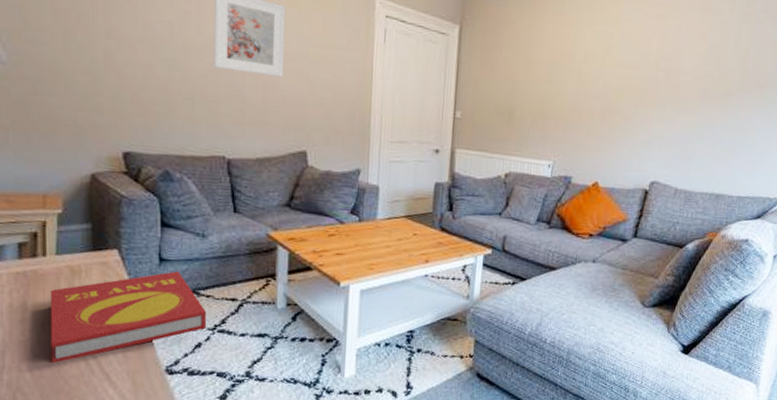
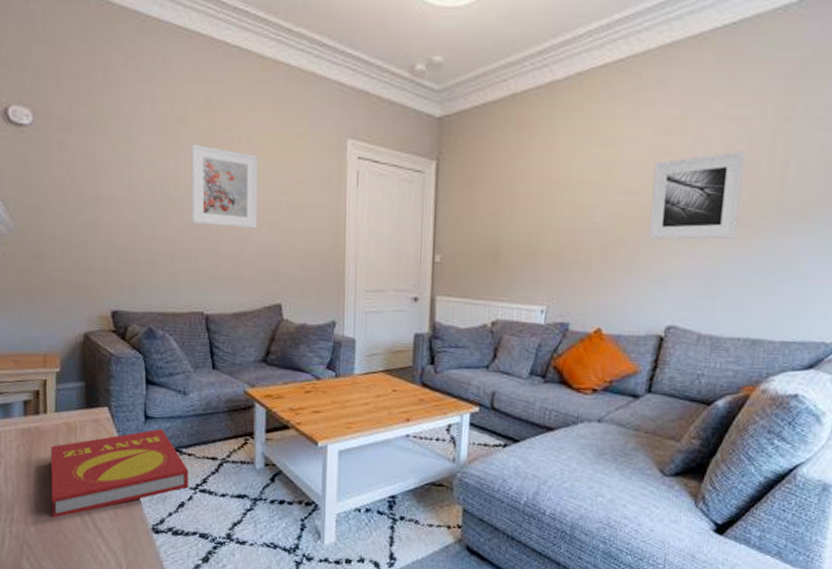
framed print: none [639,37,718,110] -> present [648,151,746,240]

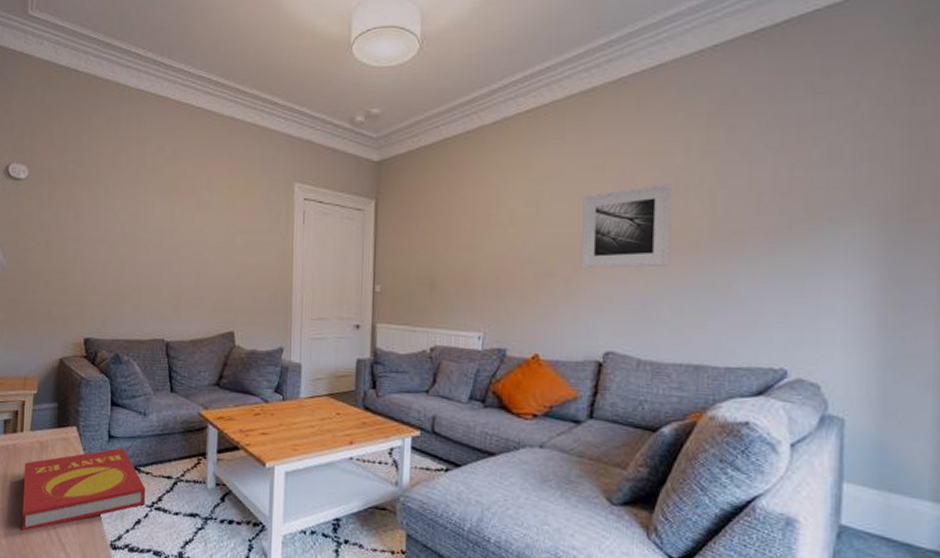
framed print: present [190,144,258,229] -> none [157,191,216,264]

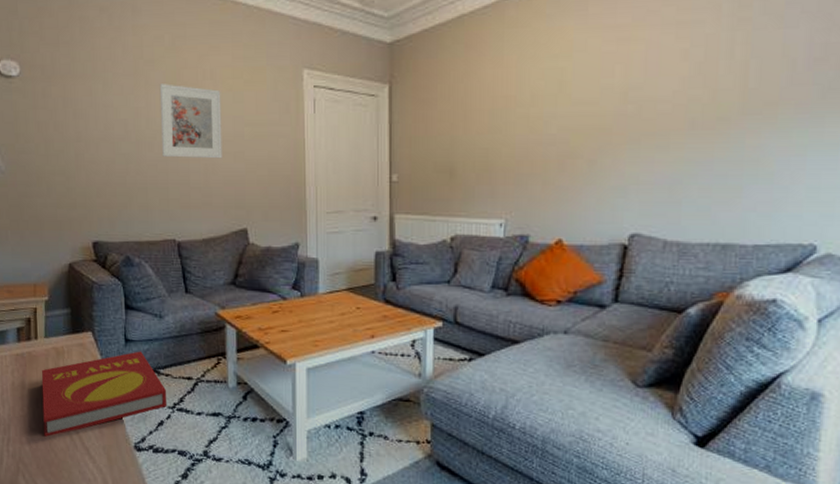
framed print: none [157,191,216,264] -> present [159,84,223,159]
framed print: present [580,183,673,269] -> none [605,54,702,149]

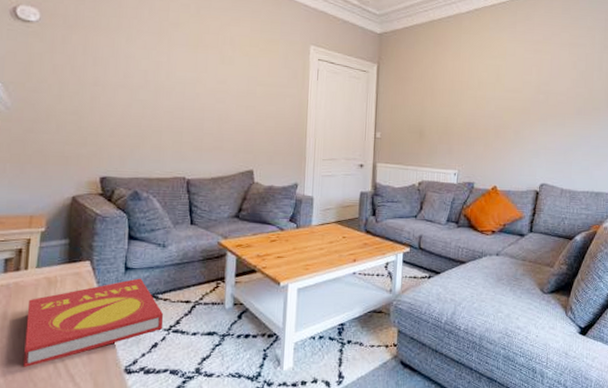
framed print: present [159,84,223,159] -> none [179,44,239,111]

